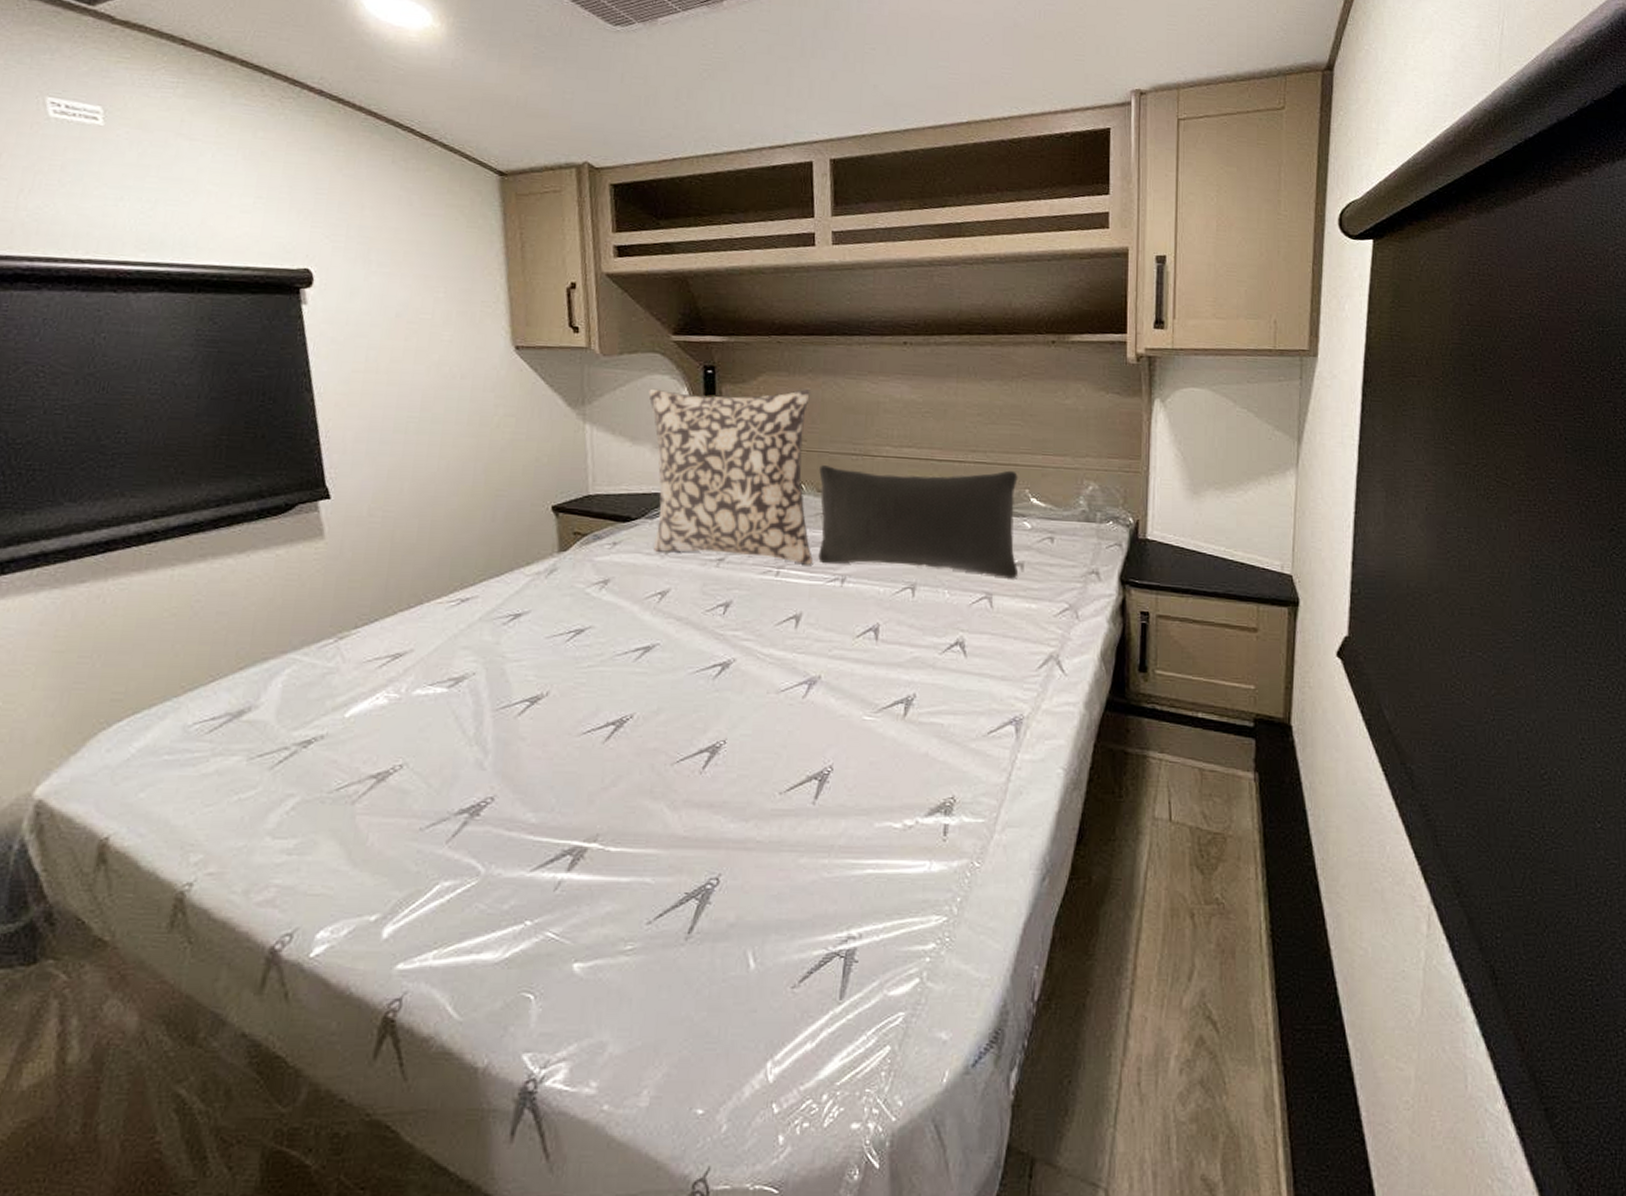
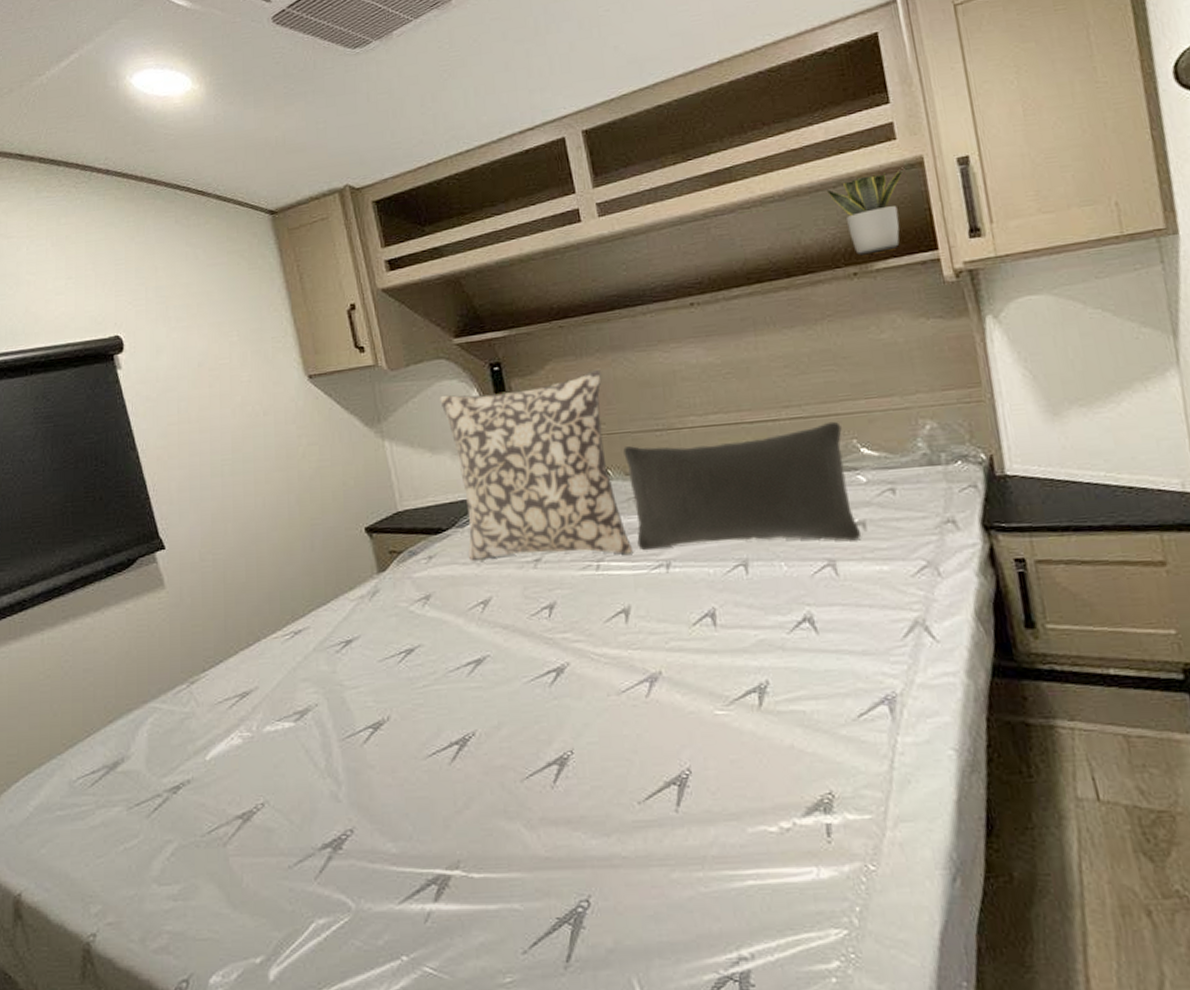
potted plant: none [1041,227,1112,327] -> present [825,146,905,256]

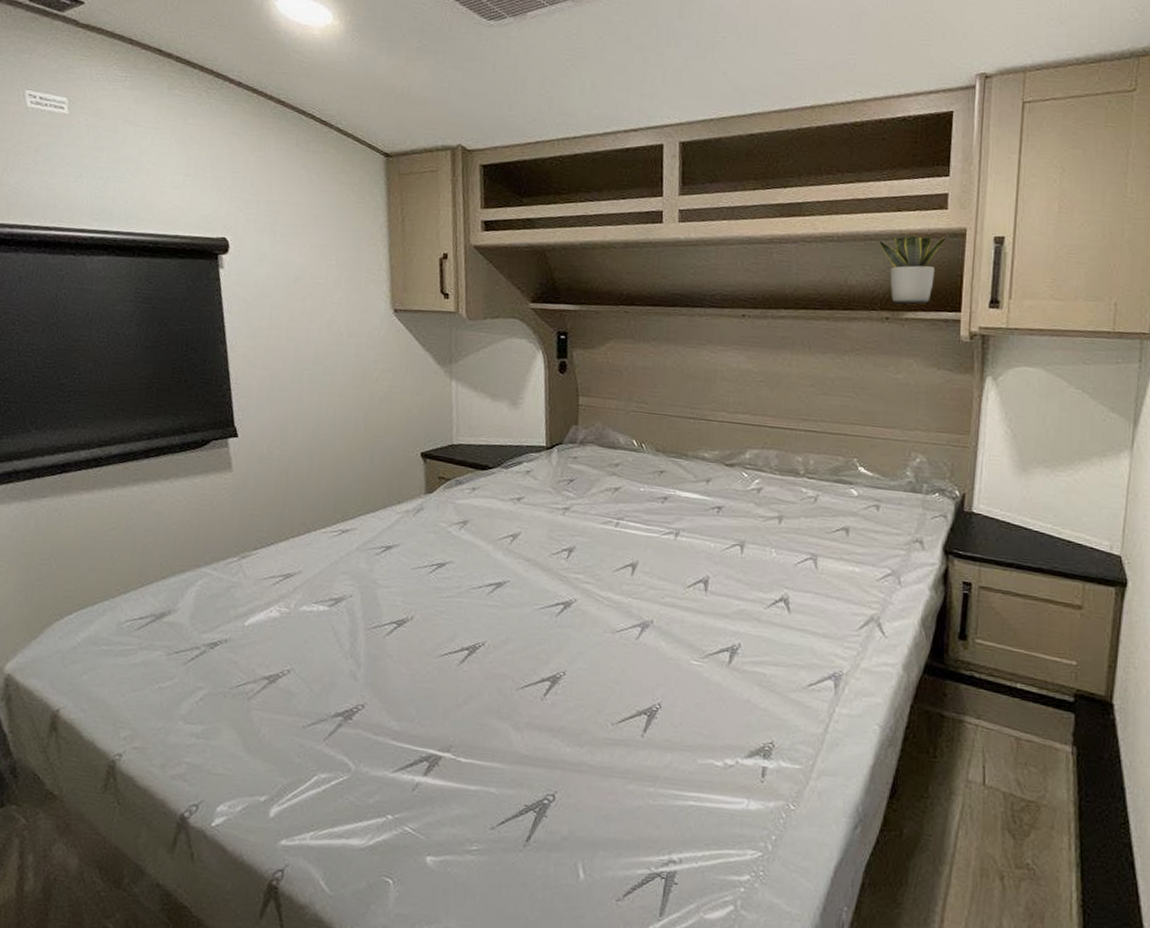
pillow: present [440,370,632,562] -> none [508,351,653,518]
pillow: present [623,421,860,550] -> none [655,427,847,542]

